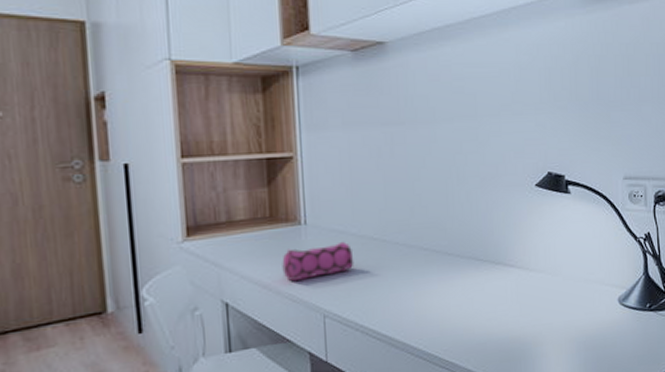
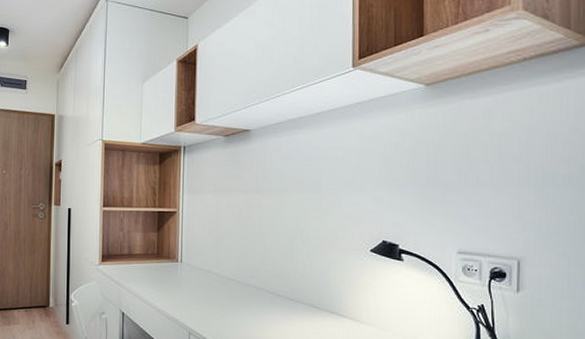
pencil case: present [282,241,354,281] -> none [162,278,215,303]

